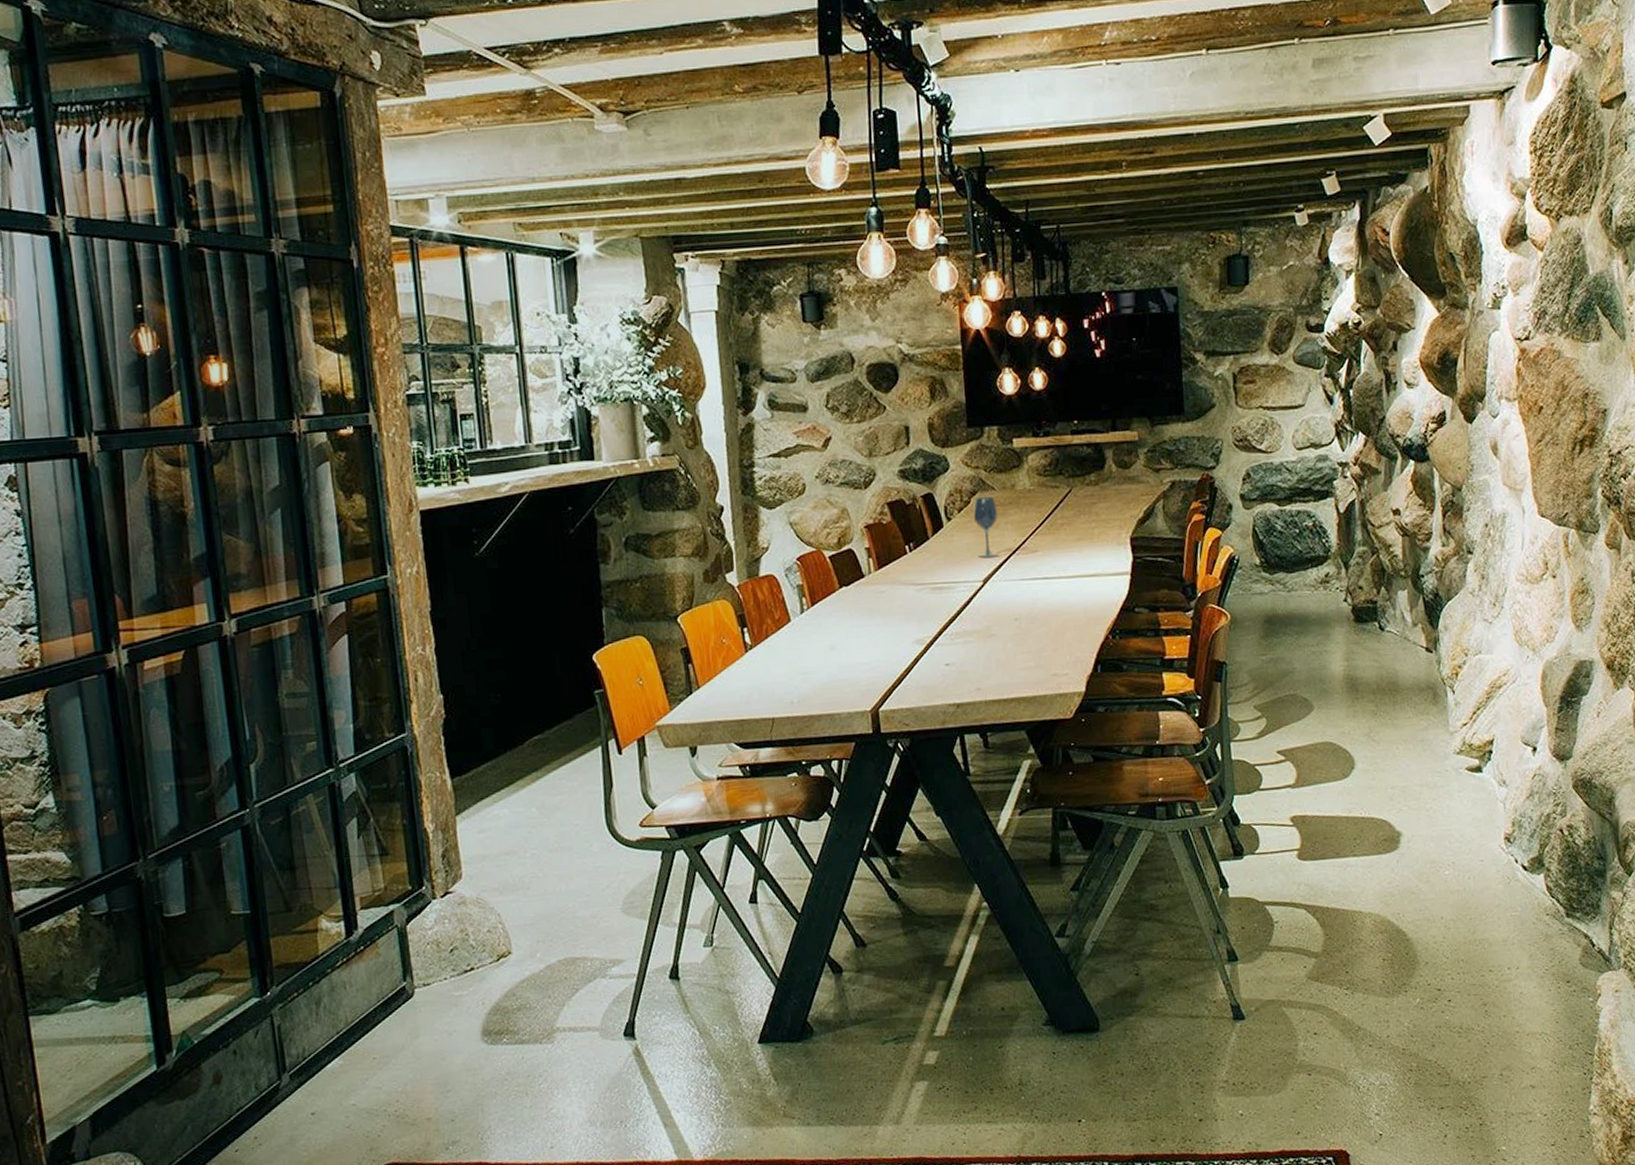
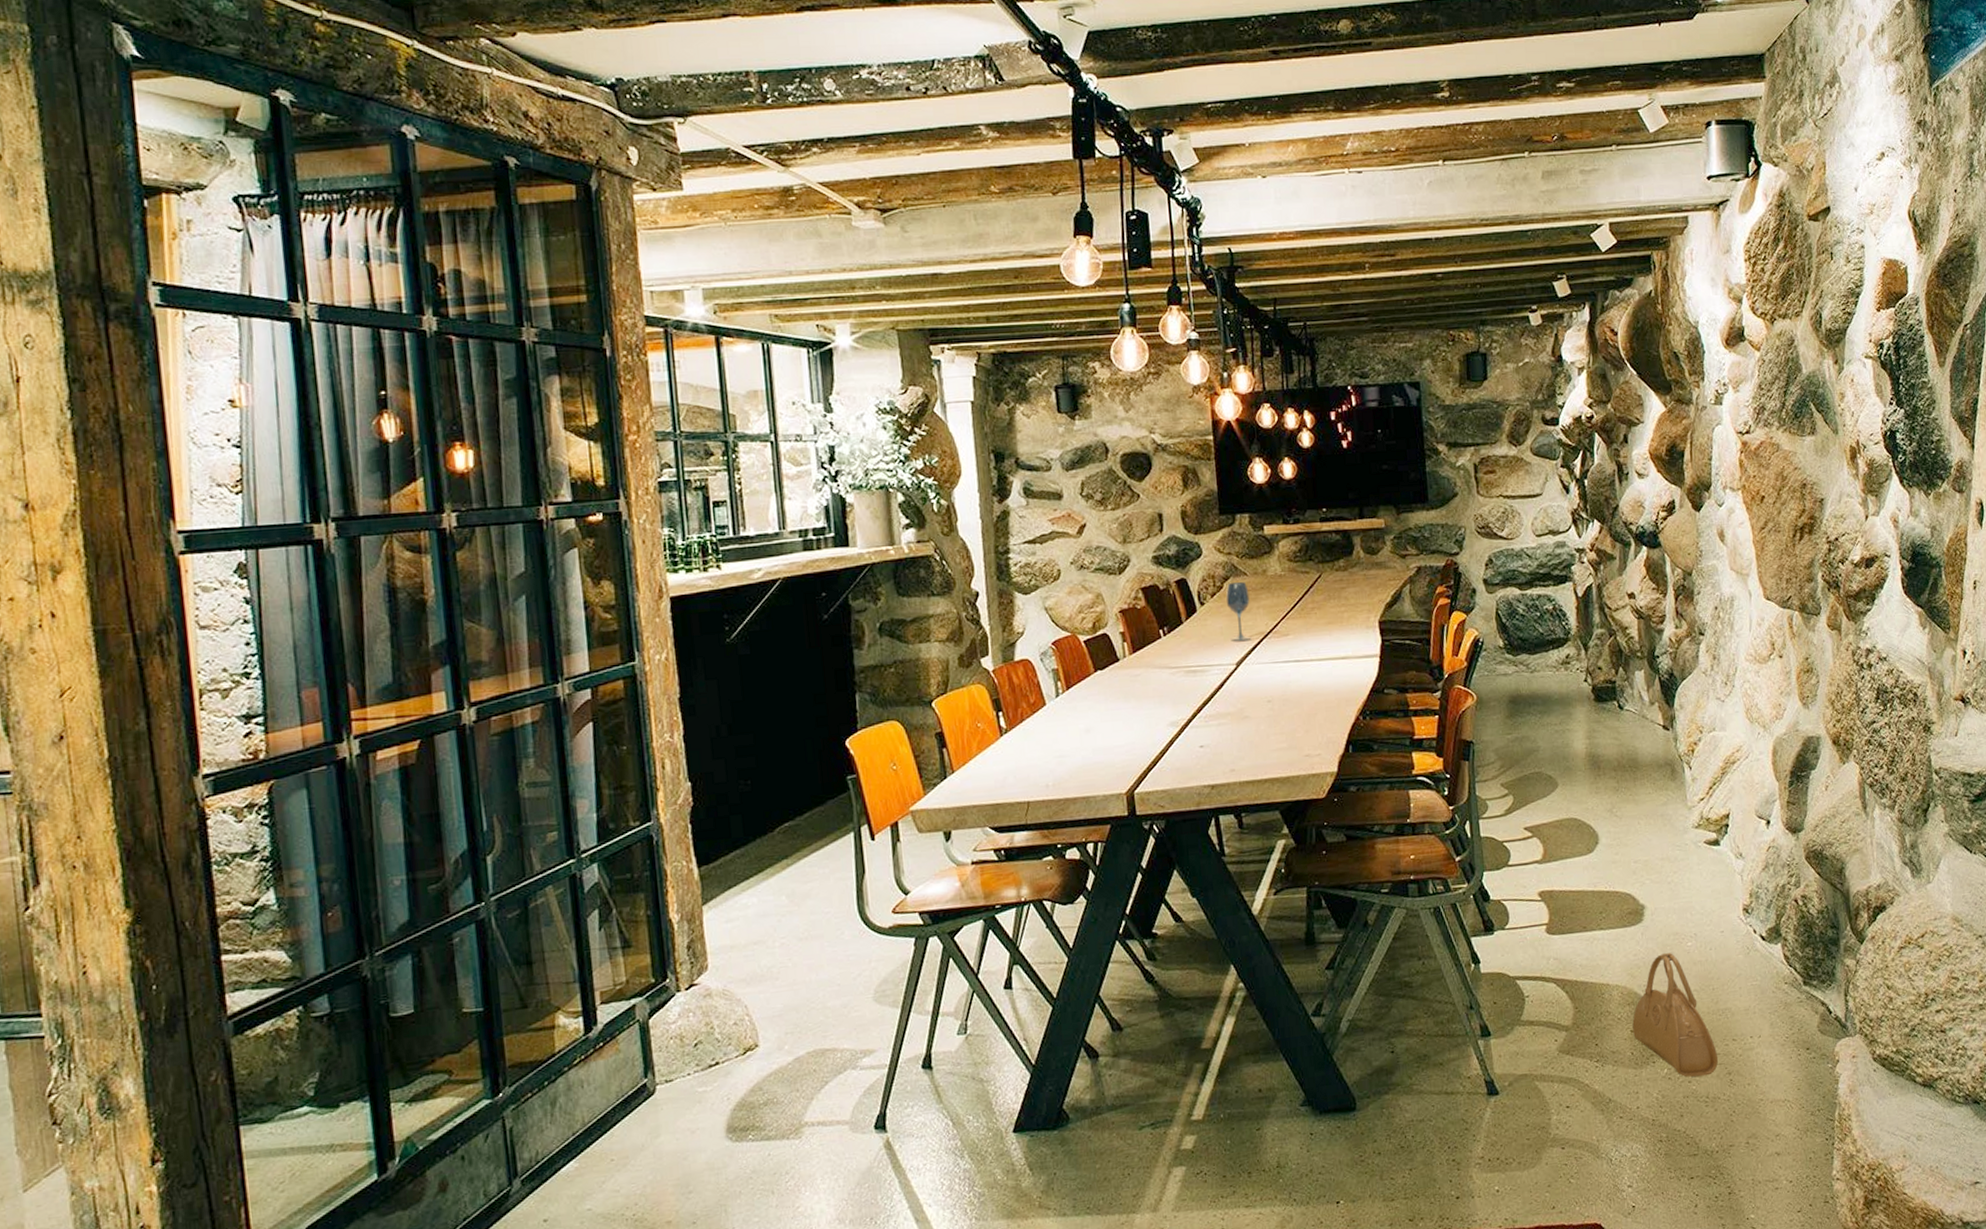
handbag: none [1385,880,1474,1008] -> present [1632,952,1719,1077]

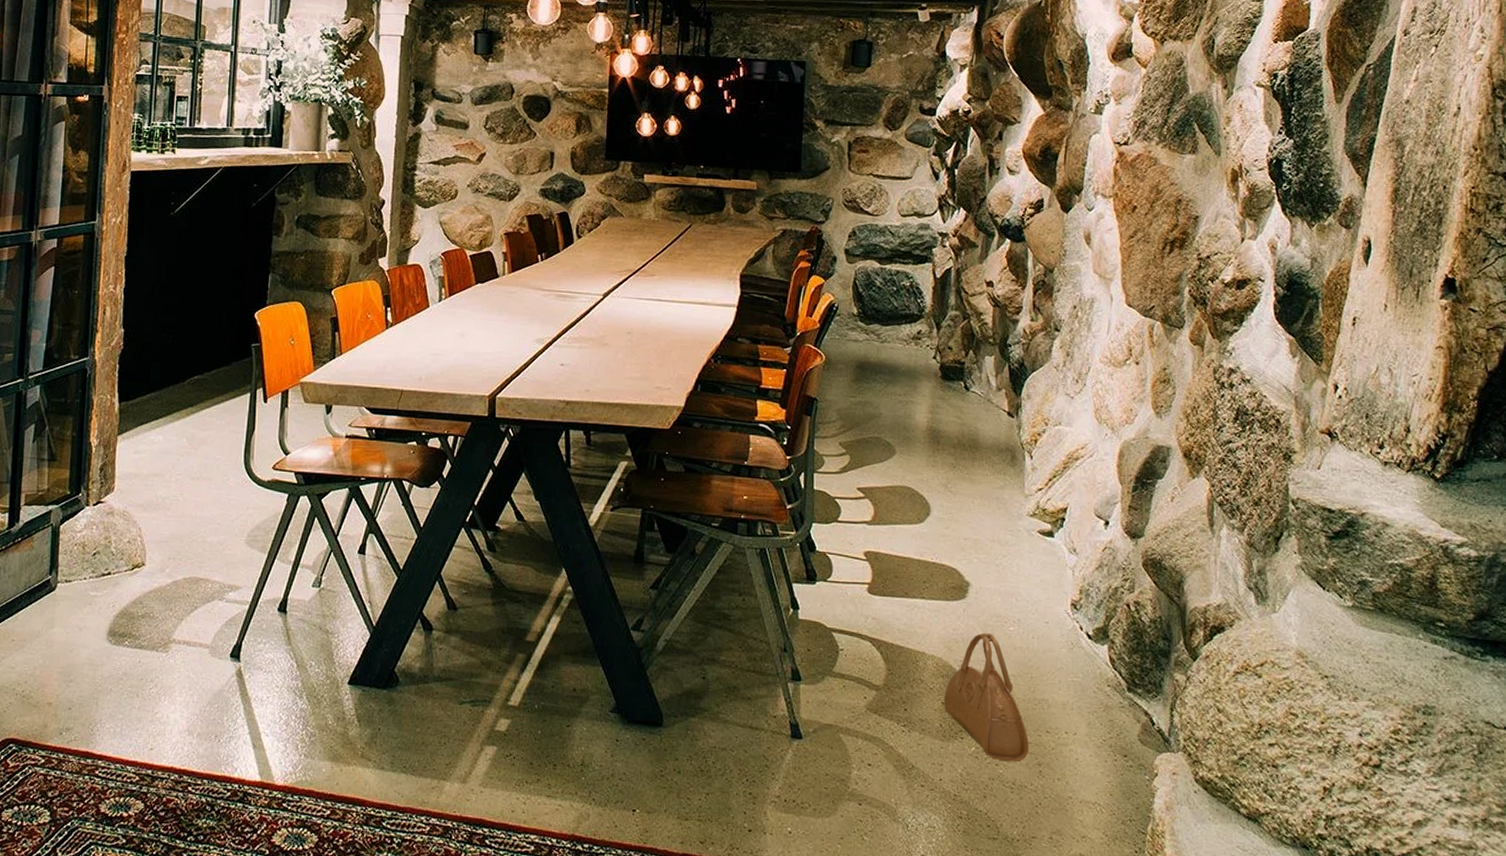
wineglass: present [1225,582,1250,641] -> none [601,222,623,275]

